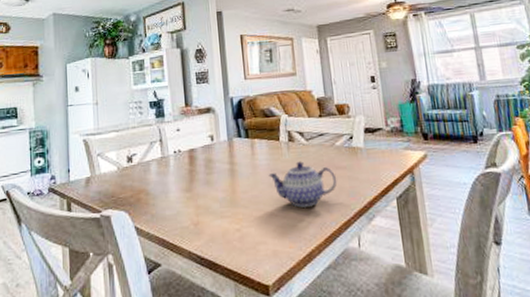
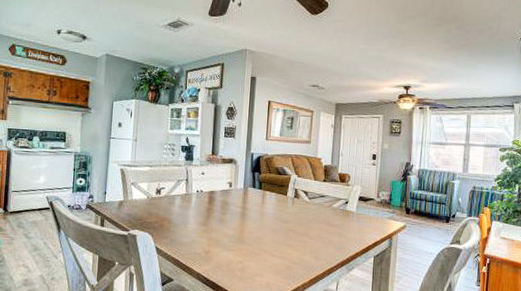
teapot: present [268,161,337,209] -> none [273,215,329,253]

